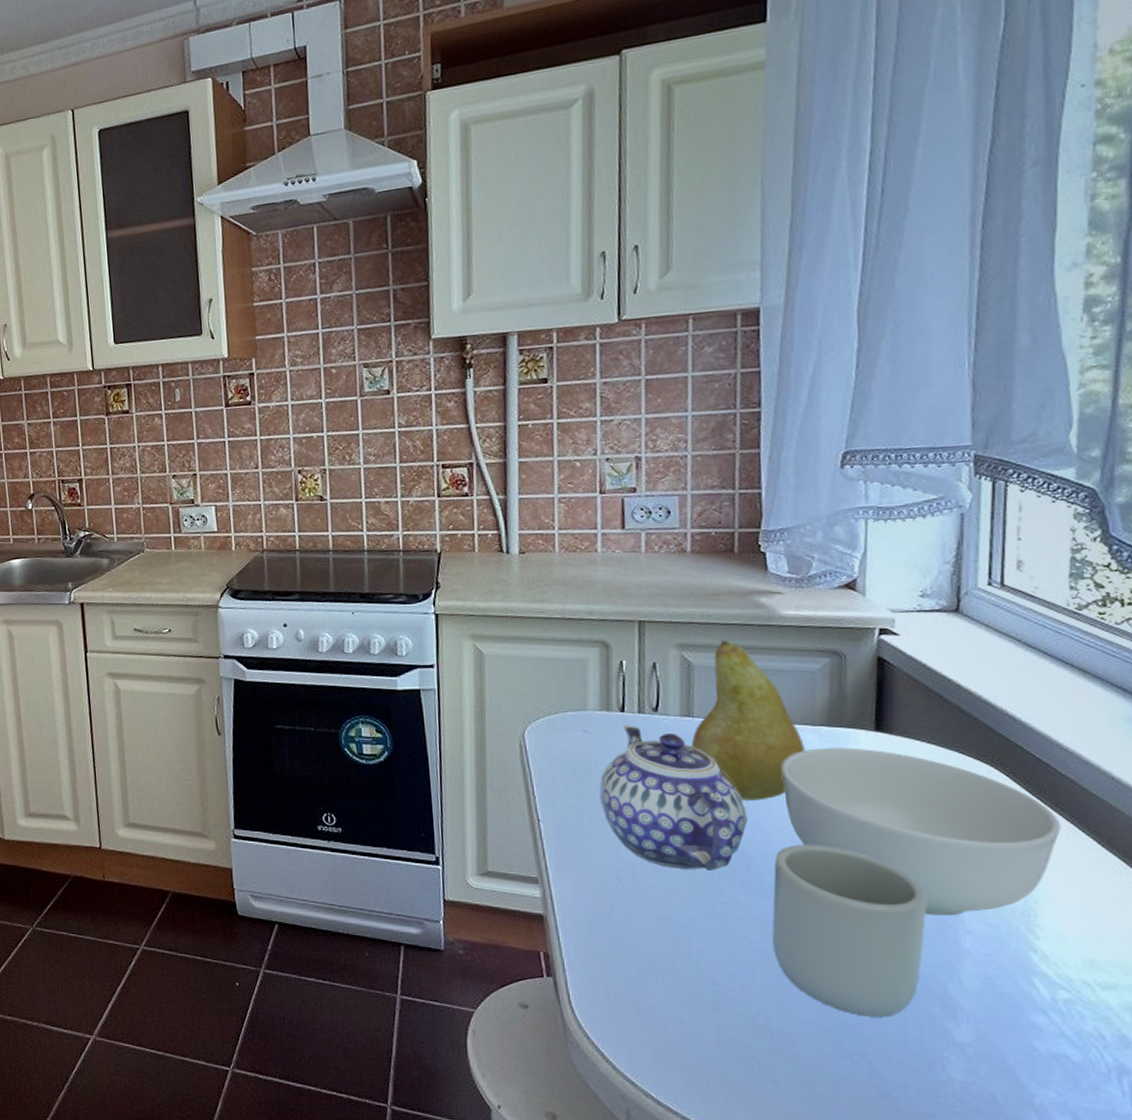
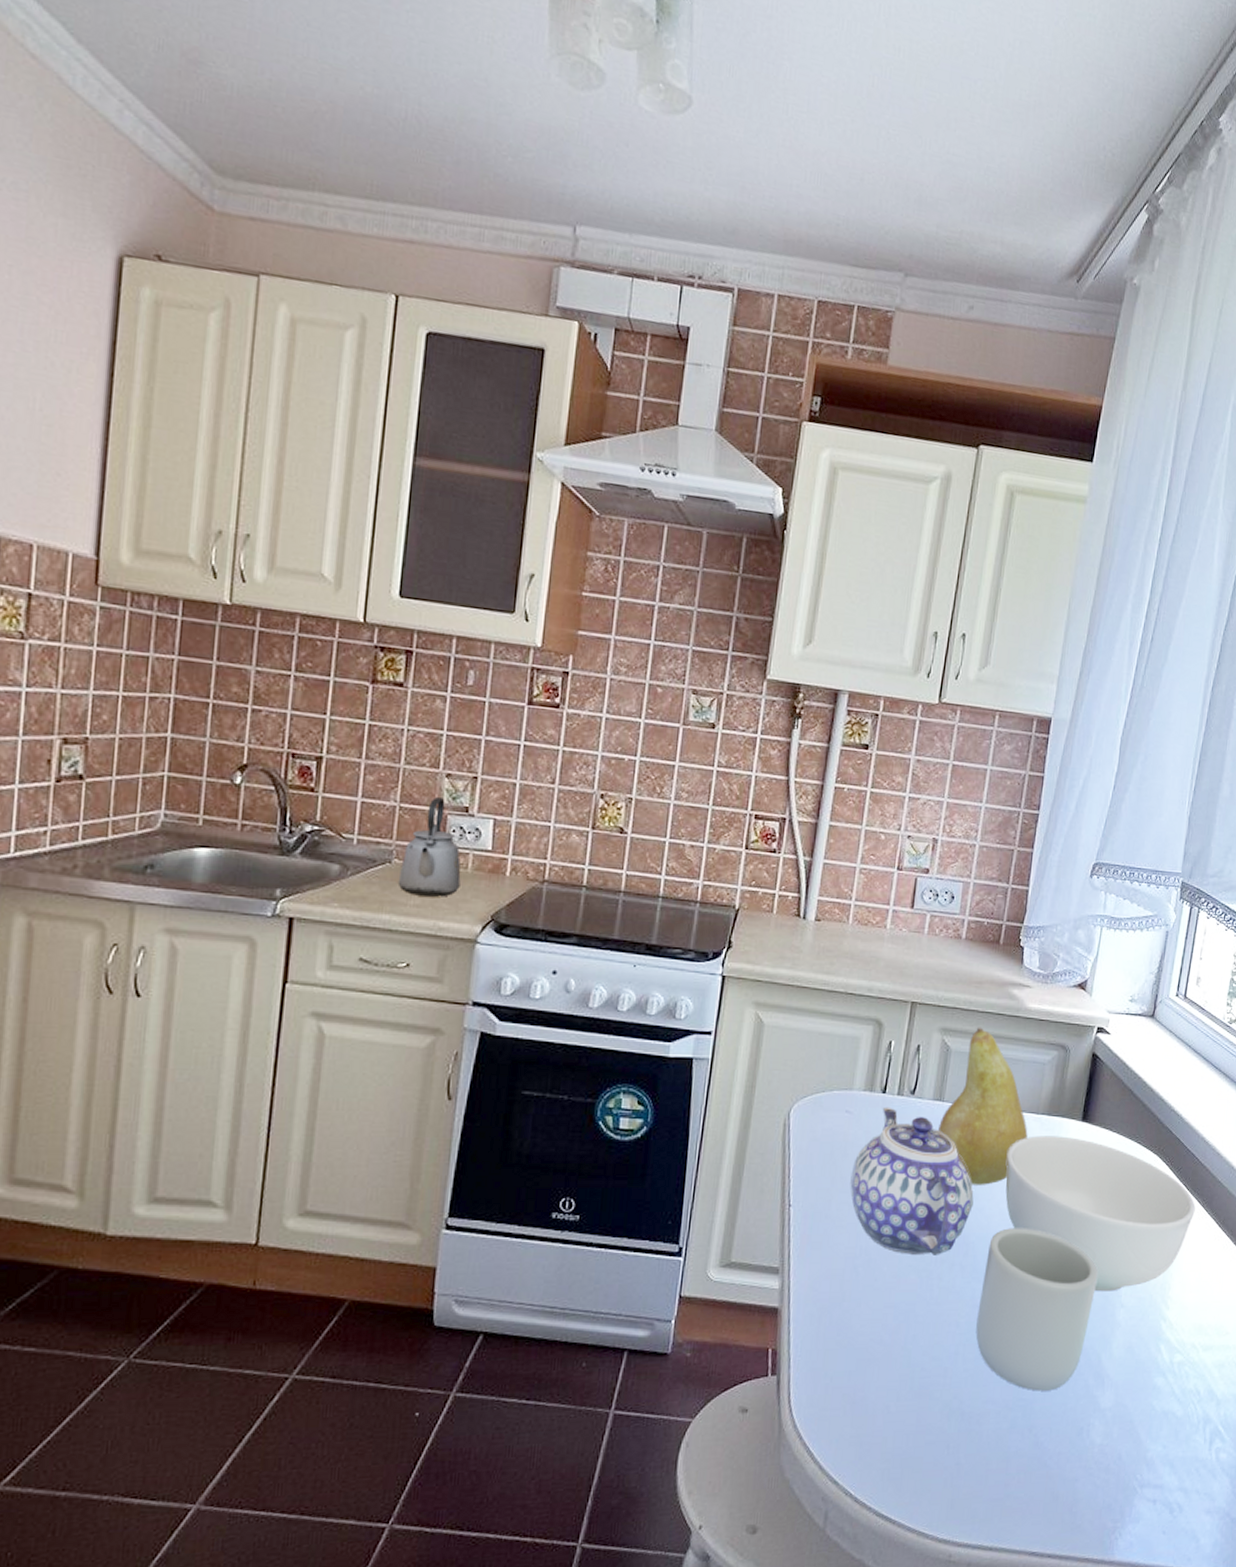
kettle: none [151,494,198,576] -> present [397,796,461,898]

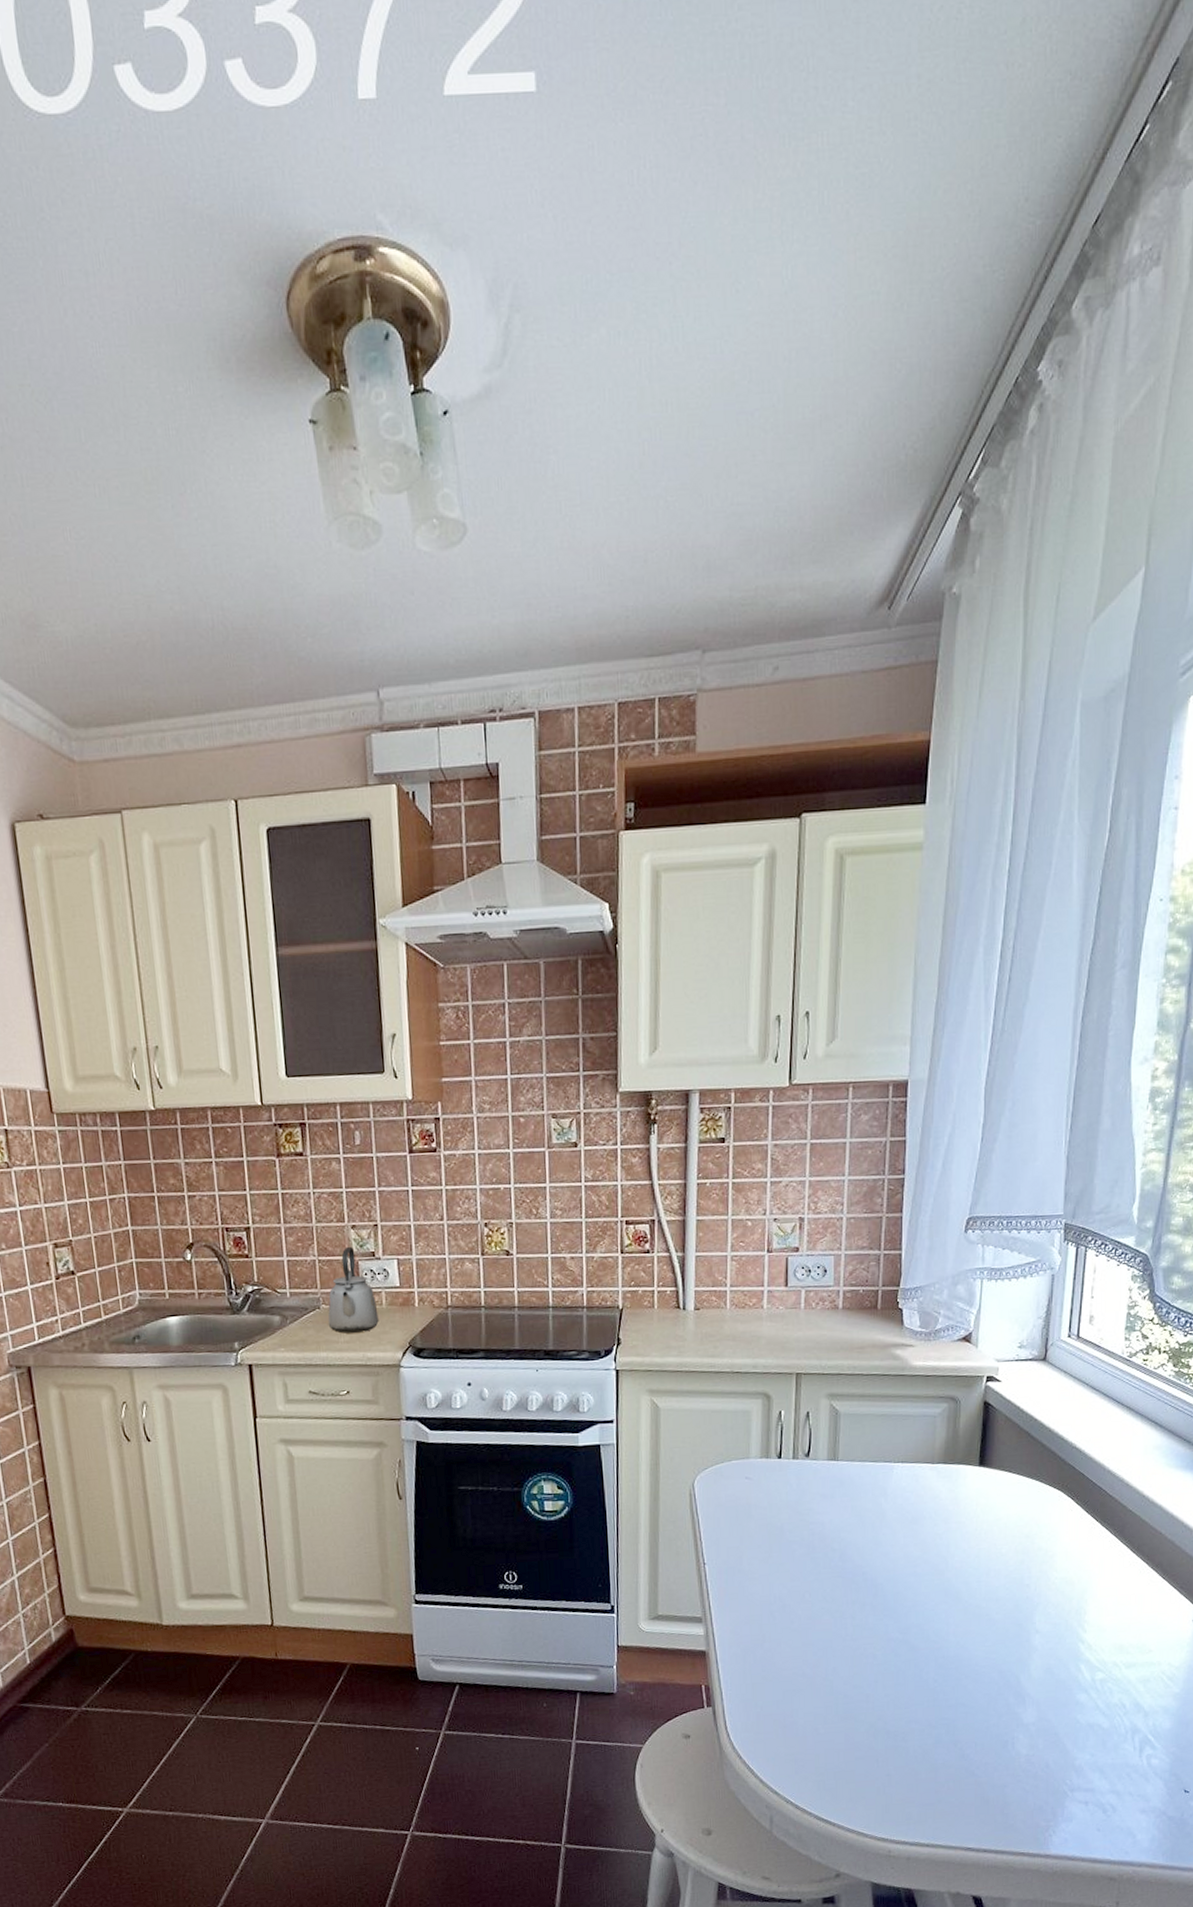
teapot: present [850,1107,974,1255] -> none [757,1470,878,1599]
fruit: present [938,1027,1028,1185] -> none [836,1389,925,1533]
mug: present [976,1228,1098,1391] -> none [893,1567,1010,1711]
bowl: present [1005,1136,1196,1292] -> none [906,1481,1107,1620]

